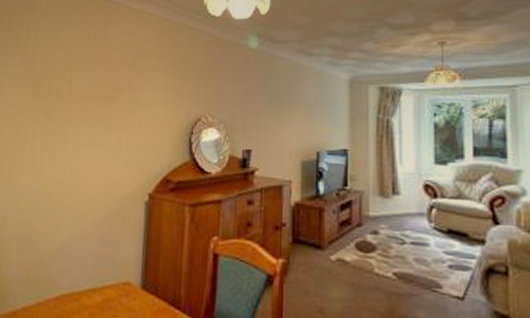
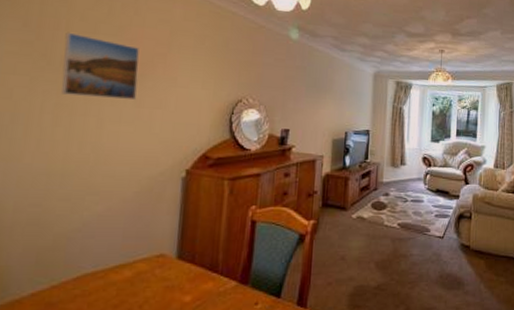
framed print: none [48,63,108,124] -> present [61,32,140,101]

